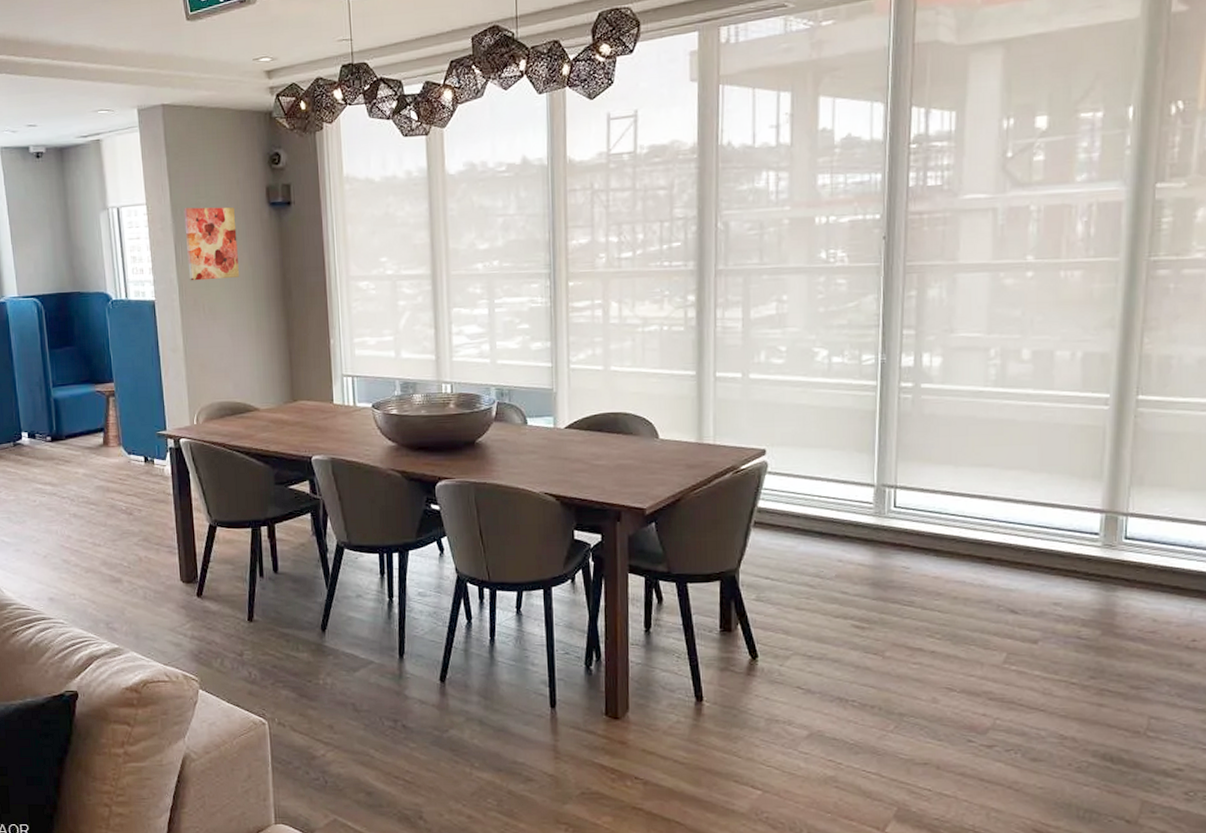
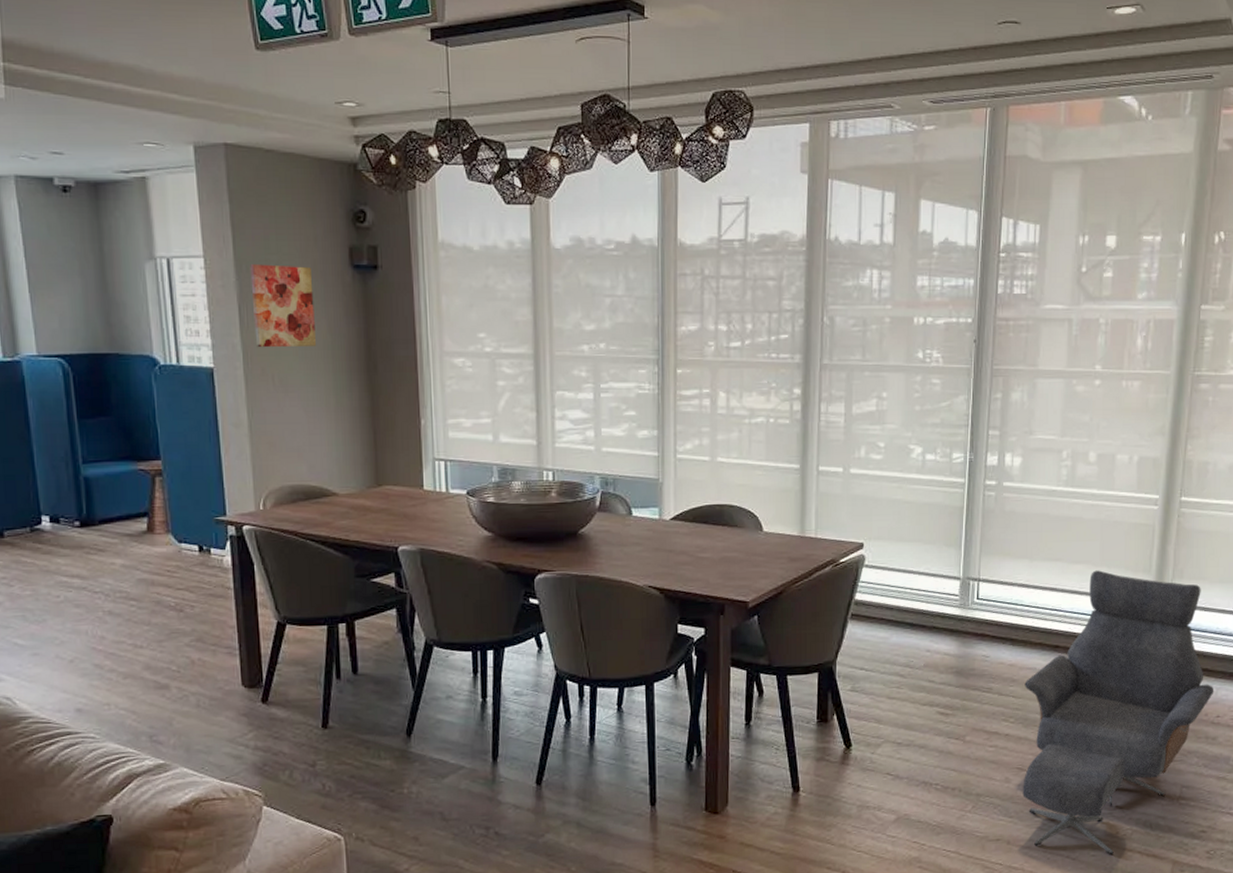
lounge chair: none [952,476,1188,789] -> present [1023,570,1214,856]

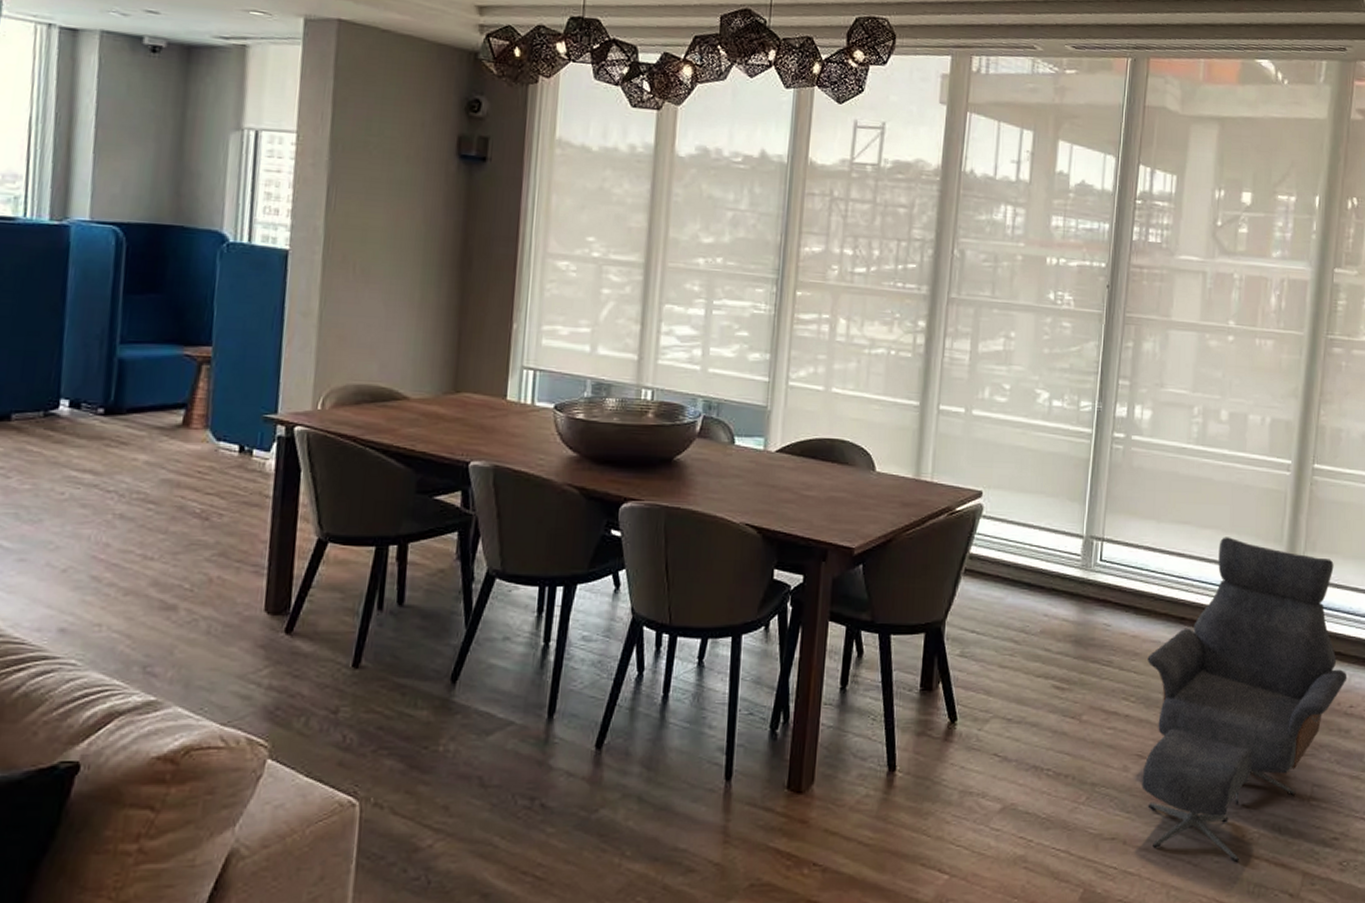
wall art: present [250,264,317,348] -> none [340,144,414,236]

